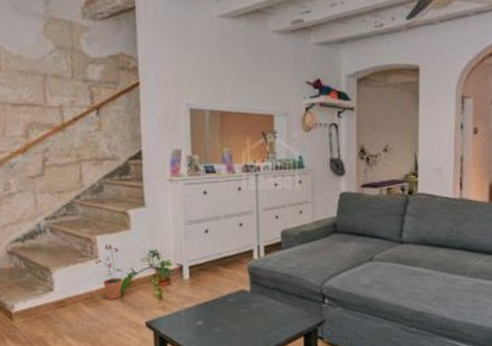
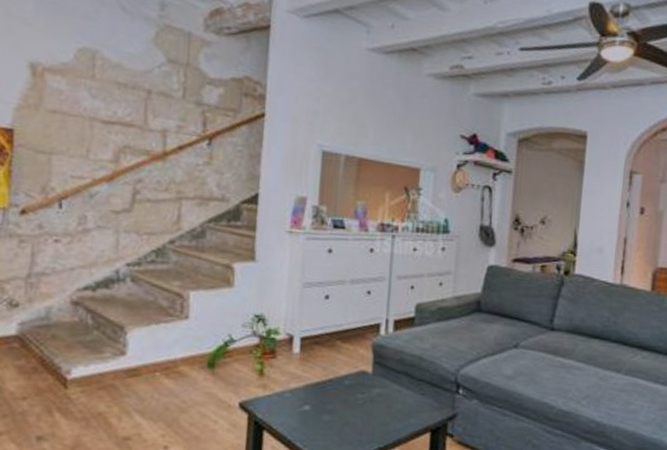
potted plant: present [95,244,123,299] -> none [184,302,218,371]

